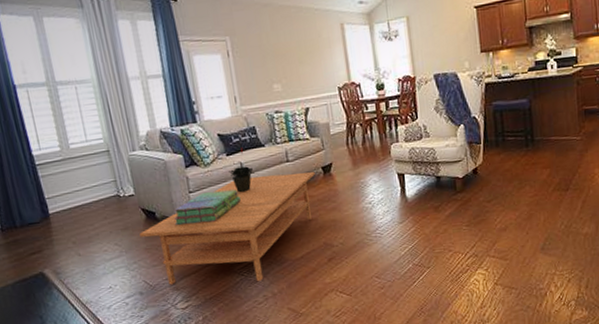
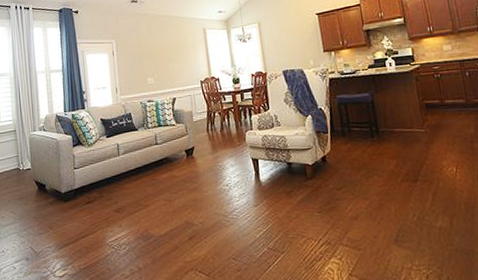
coffee table: present [140,172,315,285] -> none [31,154,179,255]
stack of books: present [173,189,241,225] -> none [60,167,116,198]
potted plant: present [229,147,255,193] -> none [107,130,128,171]

